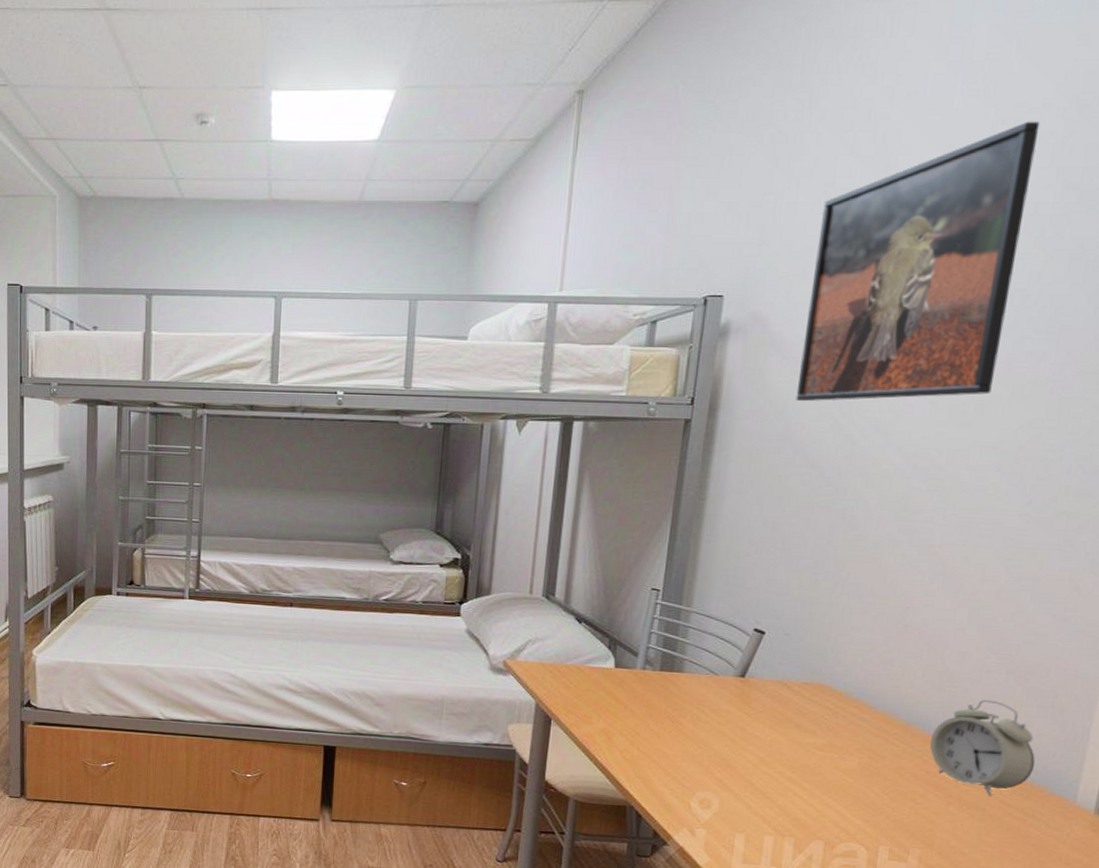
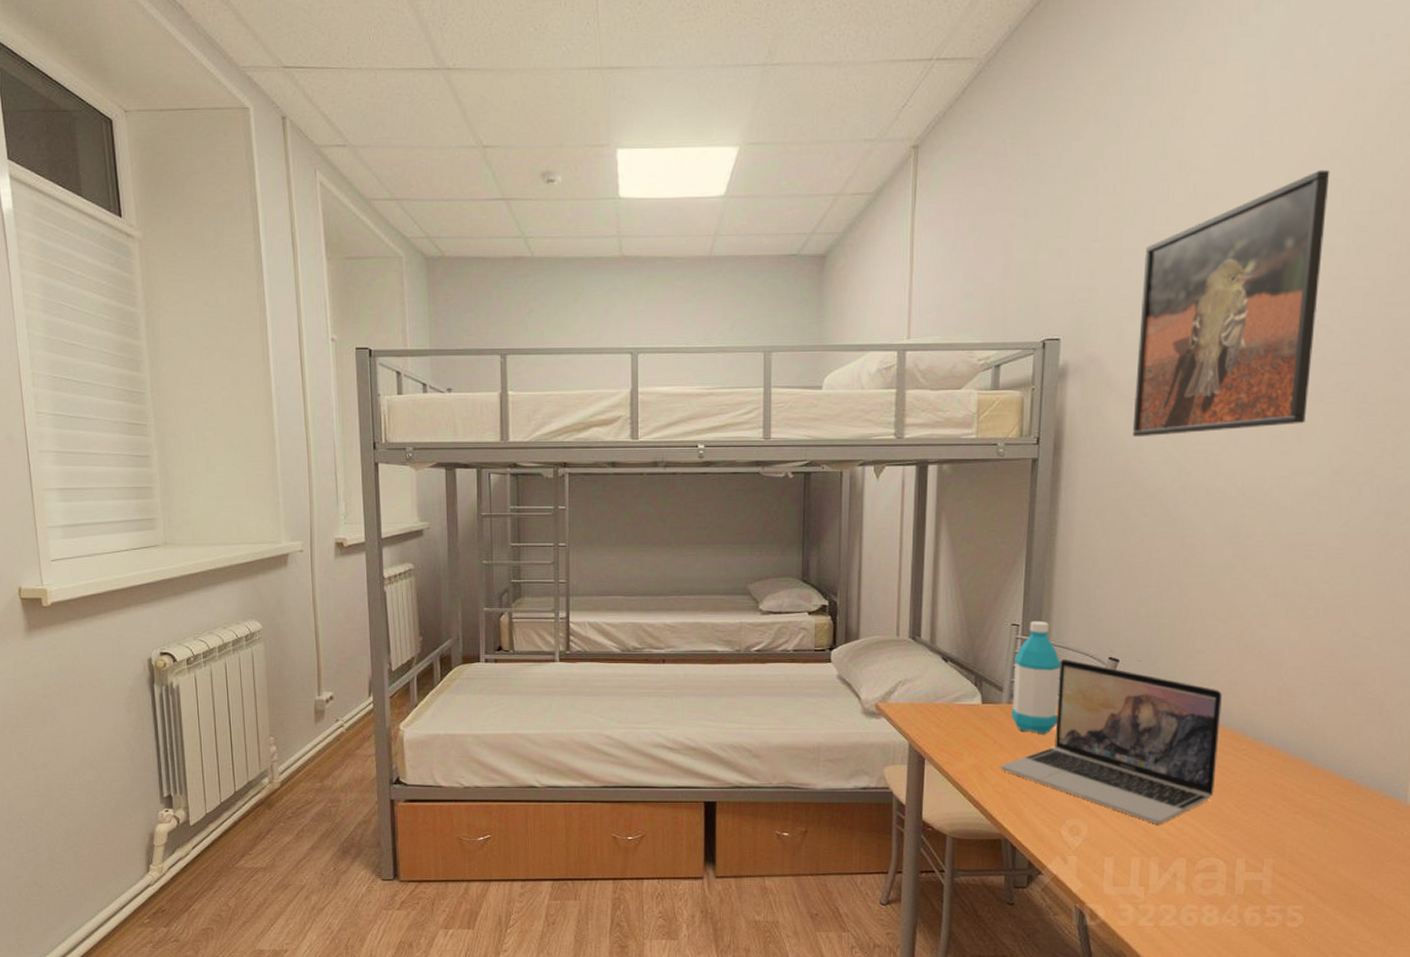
laptop: none [630,627,876,804] -> present [1000,659,1222,824]
water bottle: none [644,586,702,703] -> present [1011,621,1061,734]
alarm clock: present [929,699,1036,796] -> none [1274,711,1369,803]

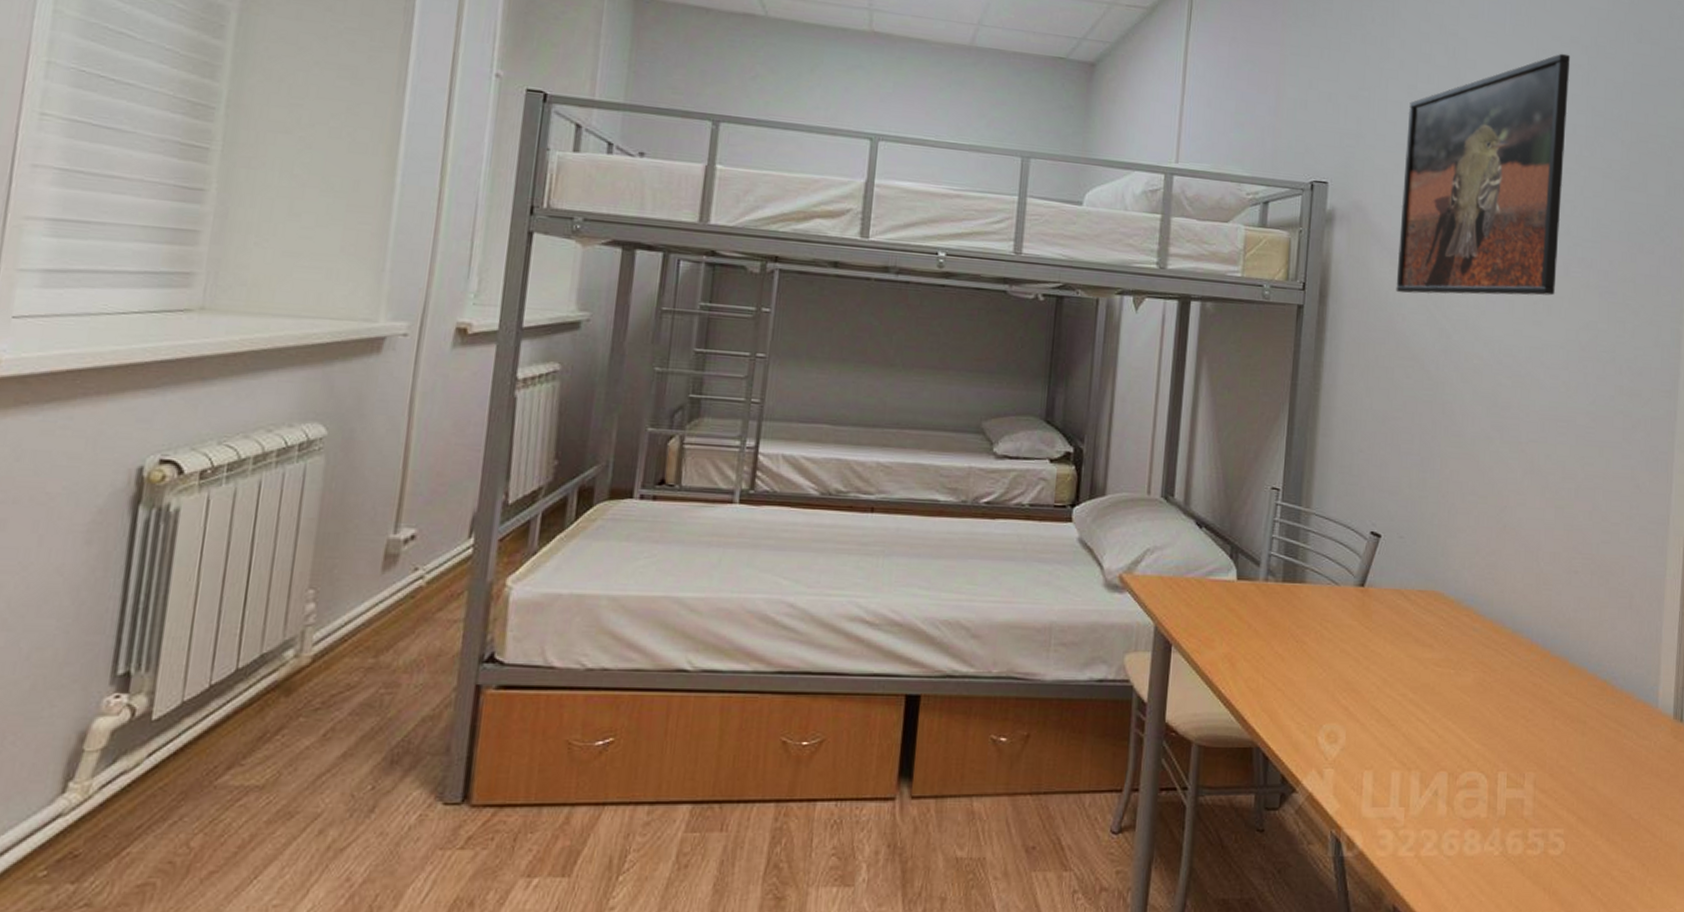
laptop: present [1000,659,1222,824] -> none [1254,531,1482,729]
water bottle: present [1011,621,1061,734] -> none [1267,485,1322,618]

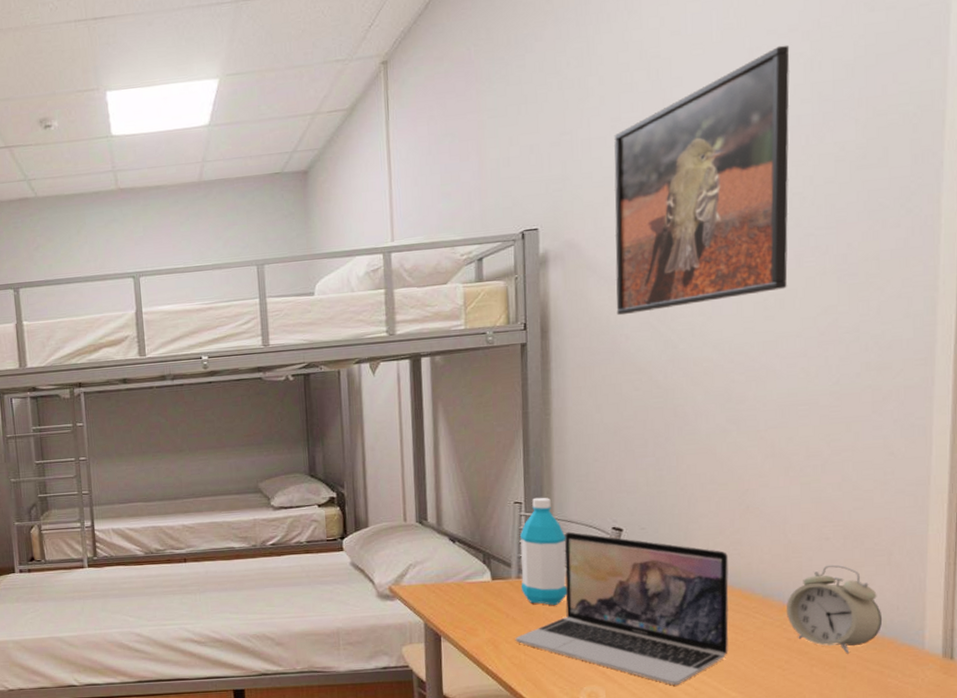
laptop: none [1254,531,1482,729] -> present [515,531,729,685]
water bottle: none [1267,485,1322,618] -> present [519,497,568,605]
alarm clock: none [1533,602,1622,707] -> present [786,564,883,654]

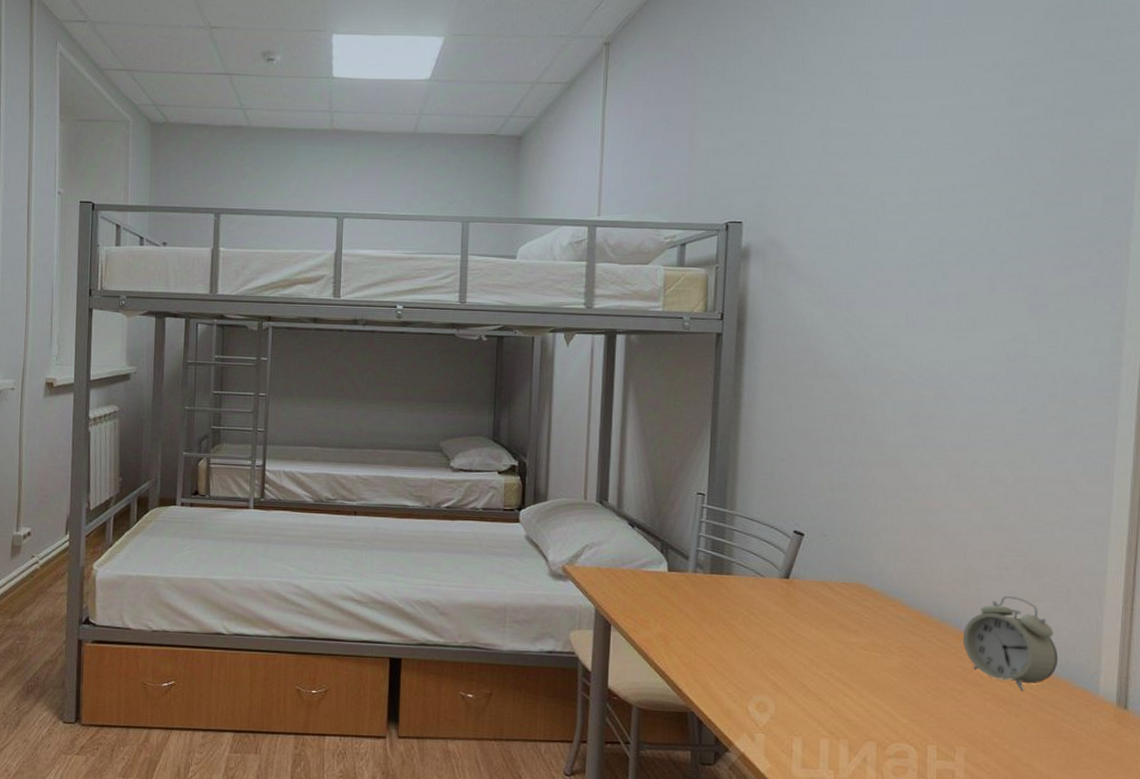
laptop: present [515,531,729,685] -> none [686,530,907,704]
water bottle: present [519,497,568,605] -> none [697,490,747,605]
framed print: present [614,45,790,316] -> none [813,79,993,318]

